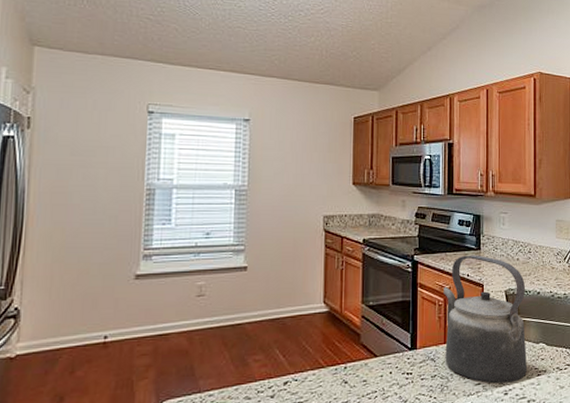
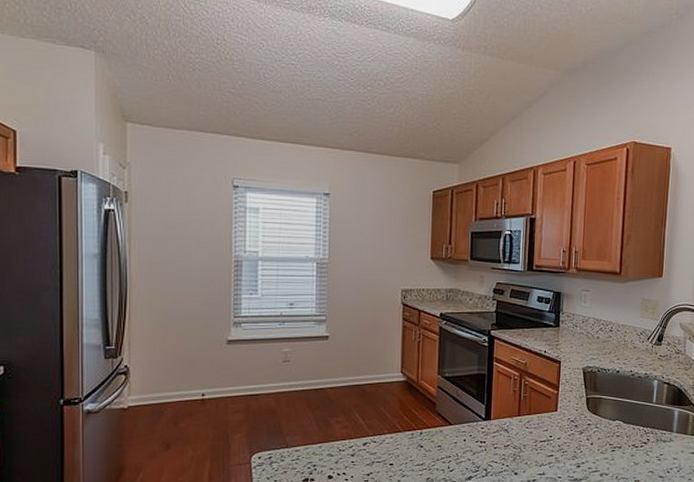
kettle: present [443,255,528,384] -> none [518,332,605,456]

